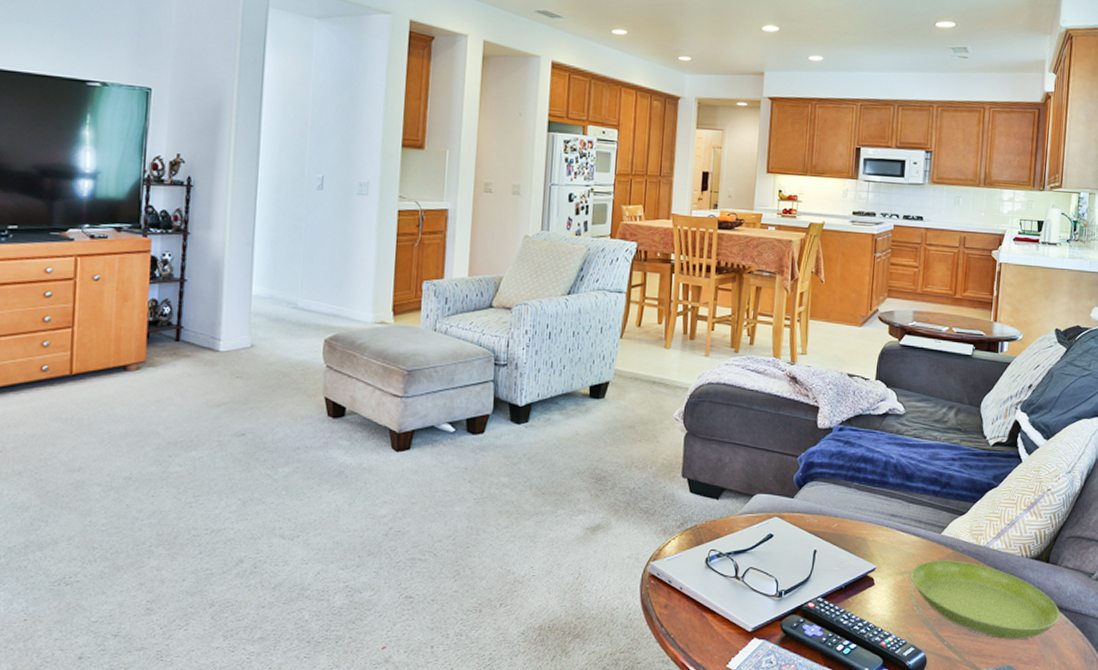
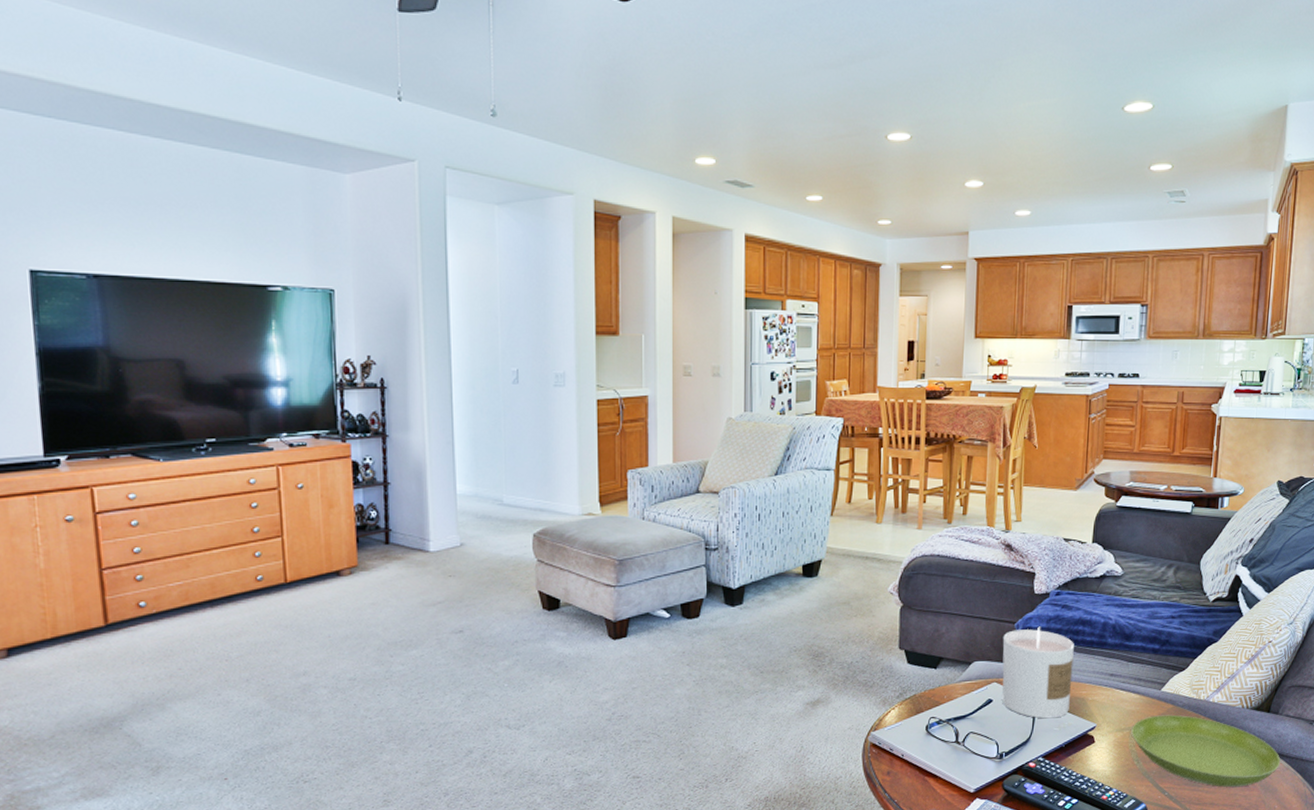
candle: none [783,461,856,557] -> present [1002,626,1074,719]

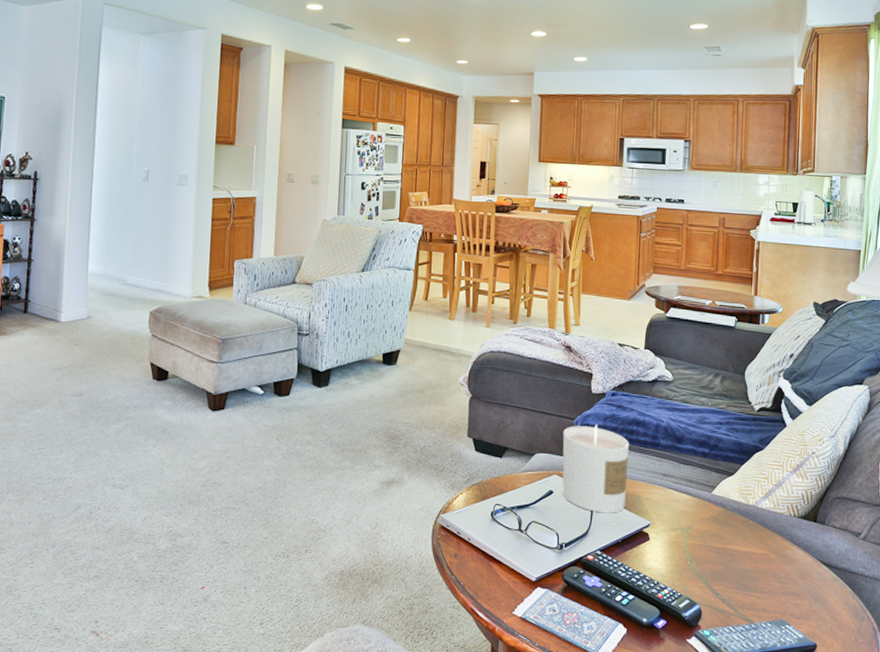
saucer: present [1131,714,1281,788] -> none [684,517,829,595]

